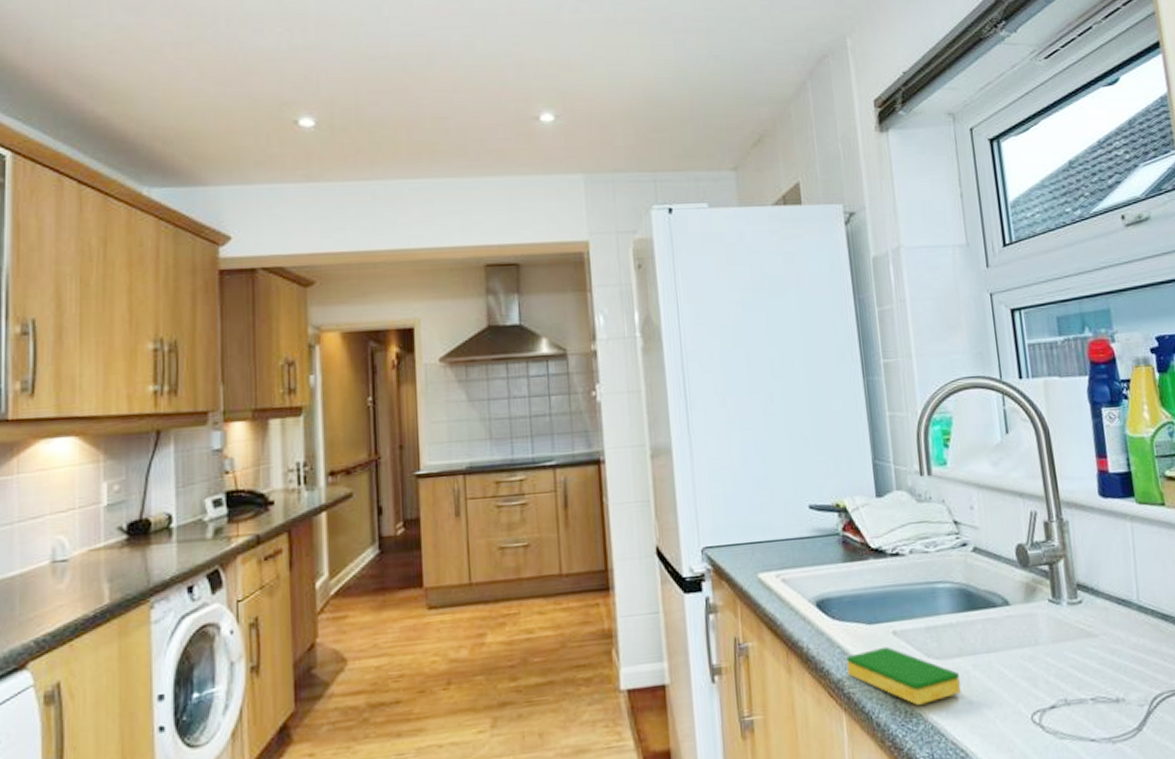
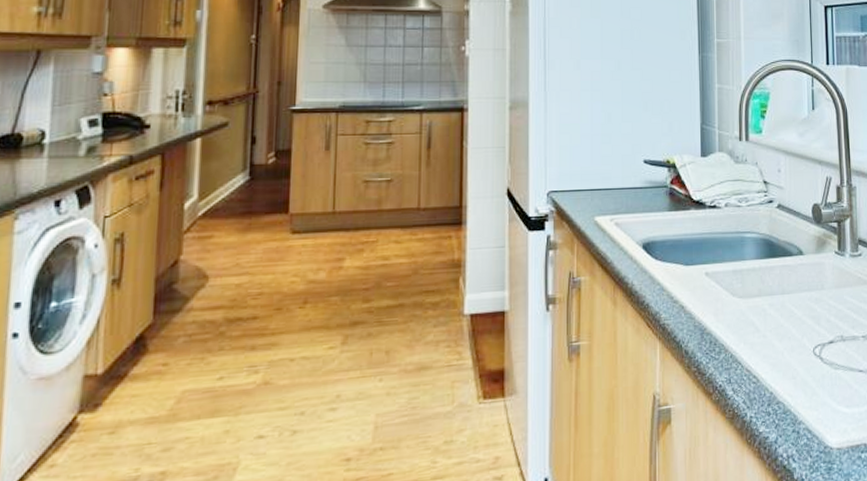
dish sponge: present [846,646,961,705] -> none [665,285,757,337]

